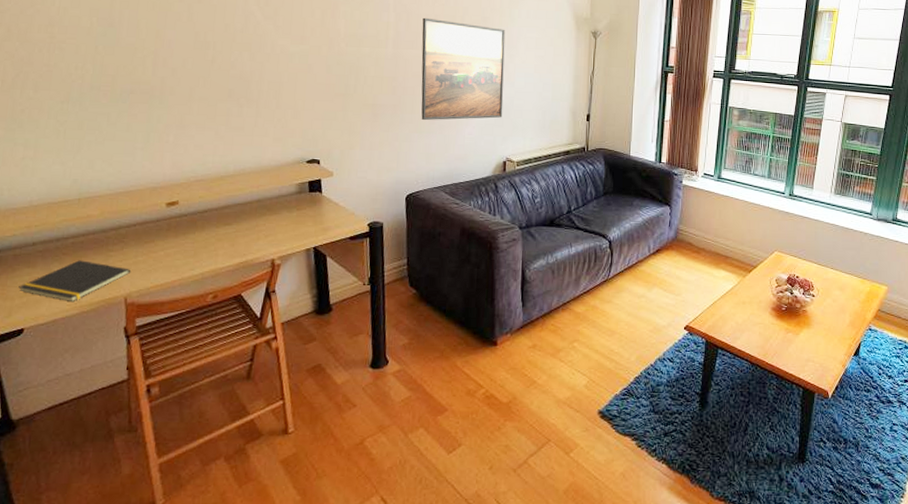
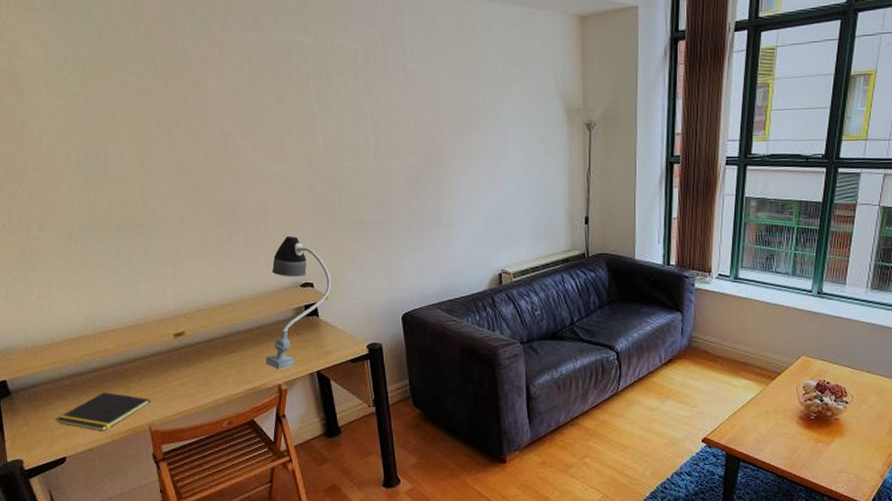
desk lamp: none [261,114,338,244] -> present [265,236,331,369]
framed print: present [421,17,506,121] -> none [402,123,495,236]

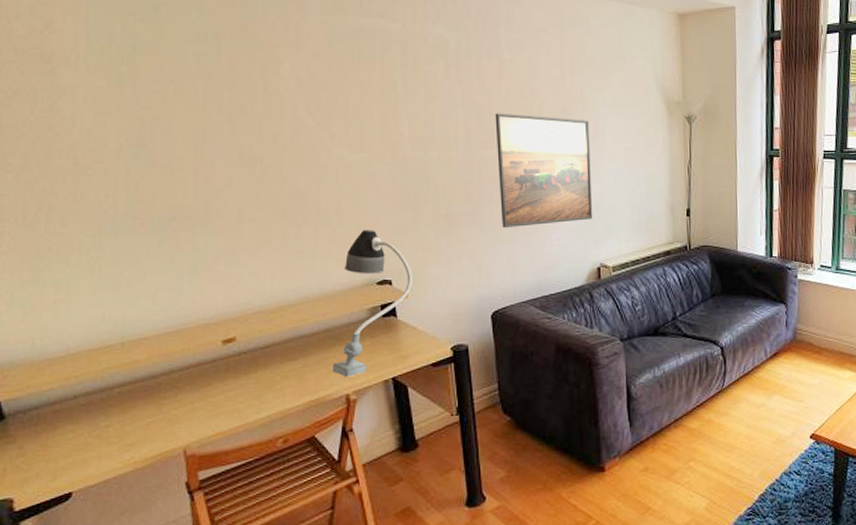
notepad: present [55,392,151,431] -> none [62,411,189,458]
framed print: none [402,123,495,236] -> present [495,113,593,229]

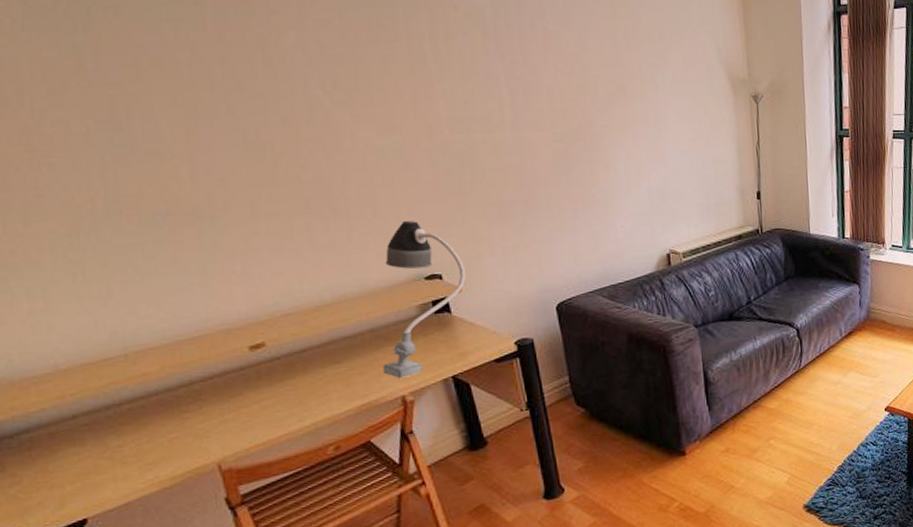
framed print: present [495,113,593,229] -> none [544,91,659,216]

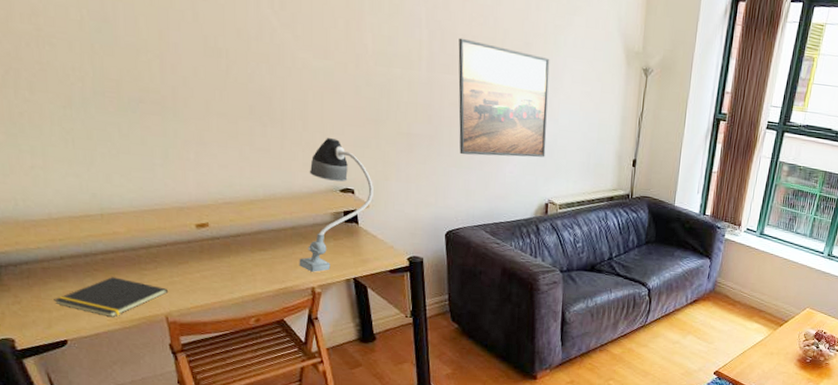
notepad: none [66,428,220,479] -> present [54,277,169,317]
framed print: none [544,91,659,216] -> present [458,37,550,158]

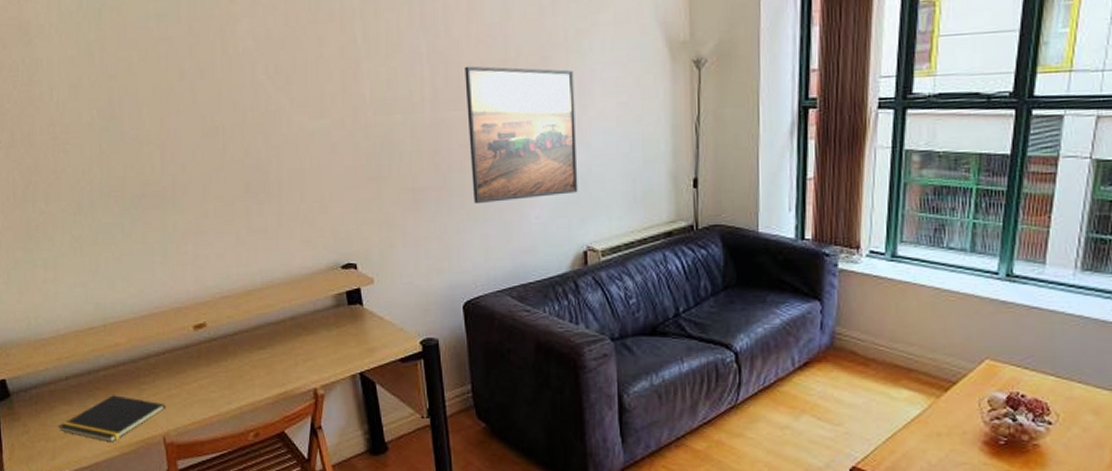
desk lamp: present [299,138,373,272] -> none [299,207,378,370]

